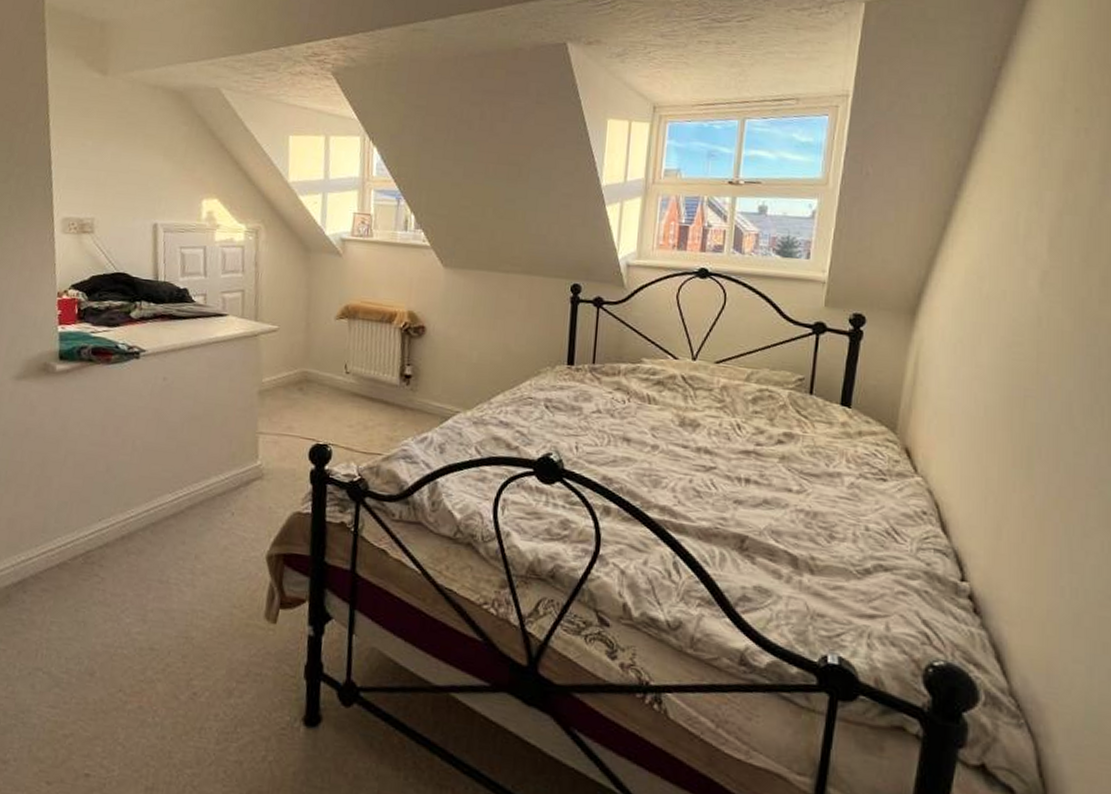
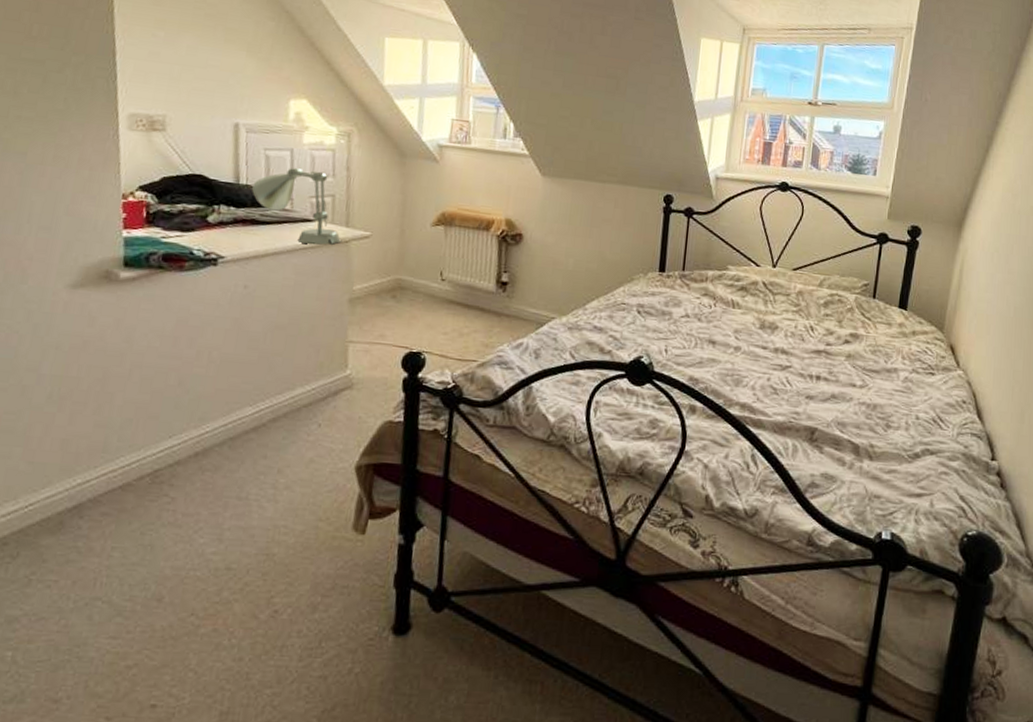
desk lamp: none [169,264,252,339] -> present [252,167,342,246]

